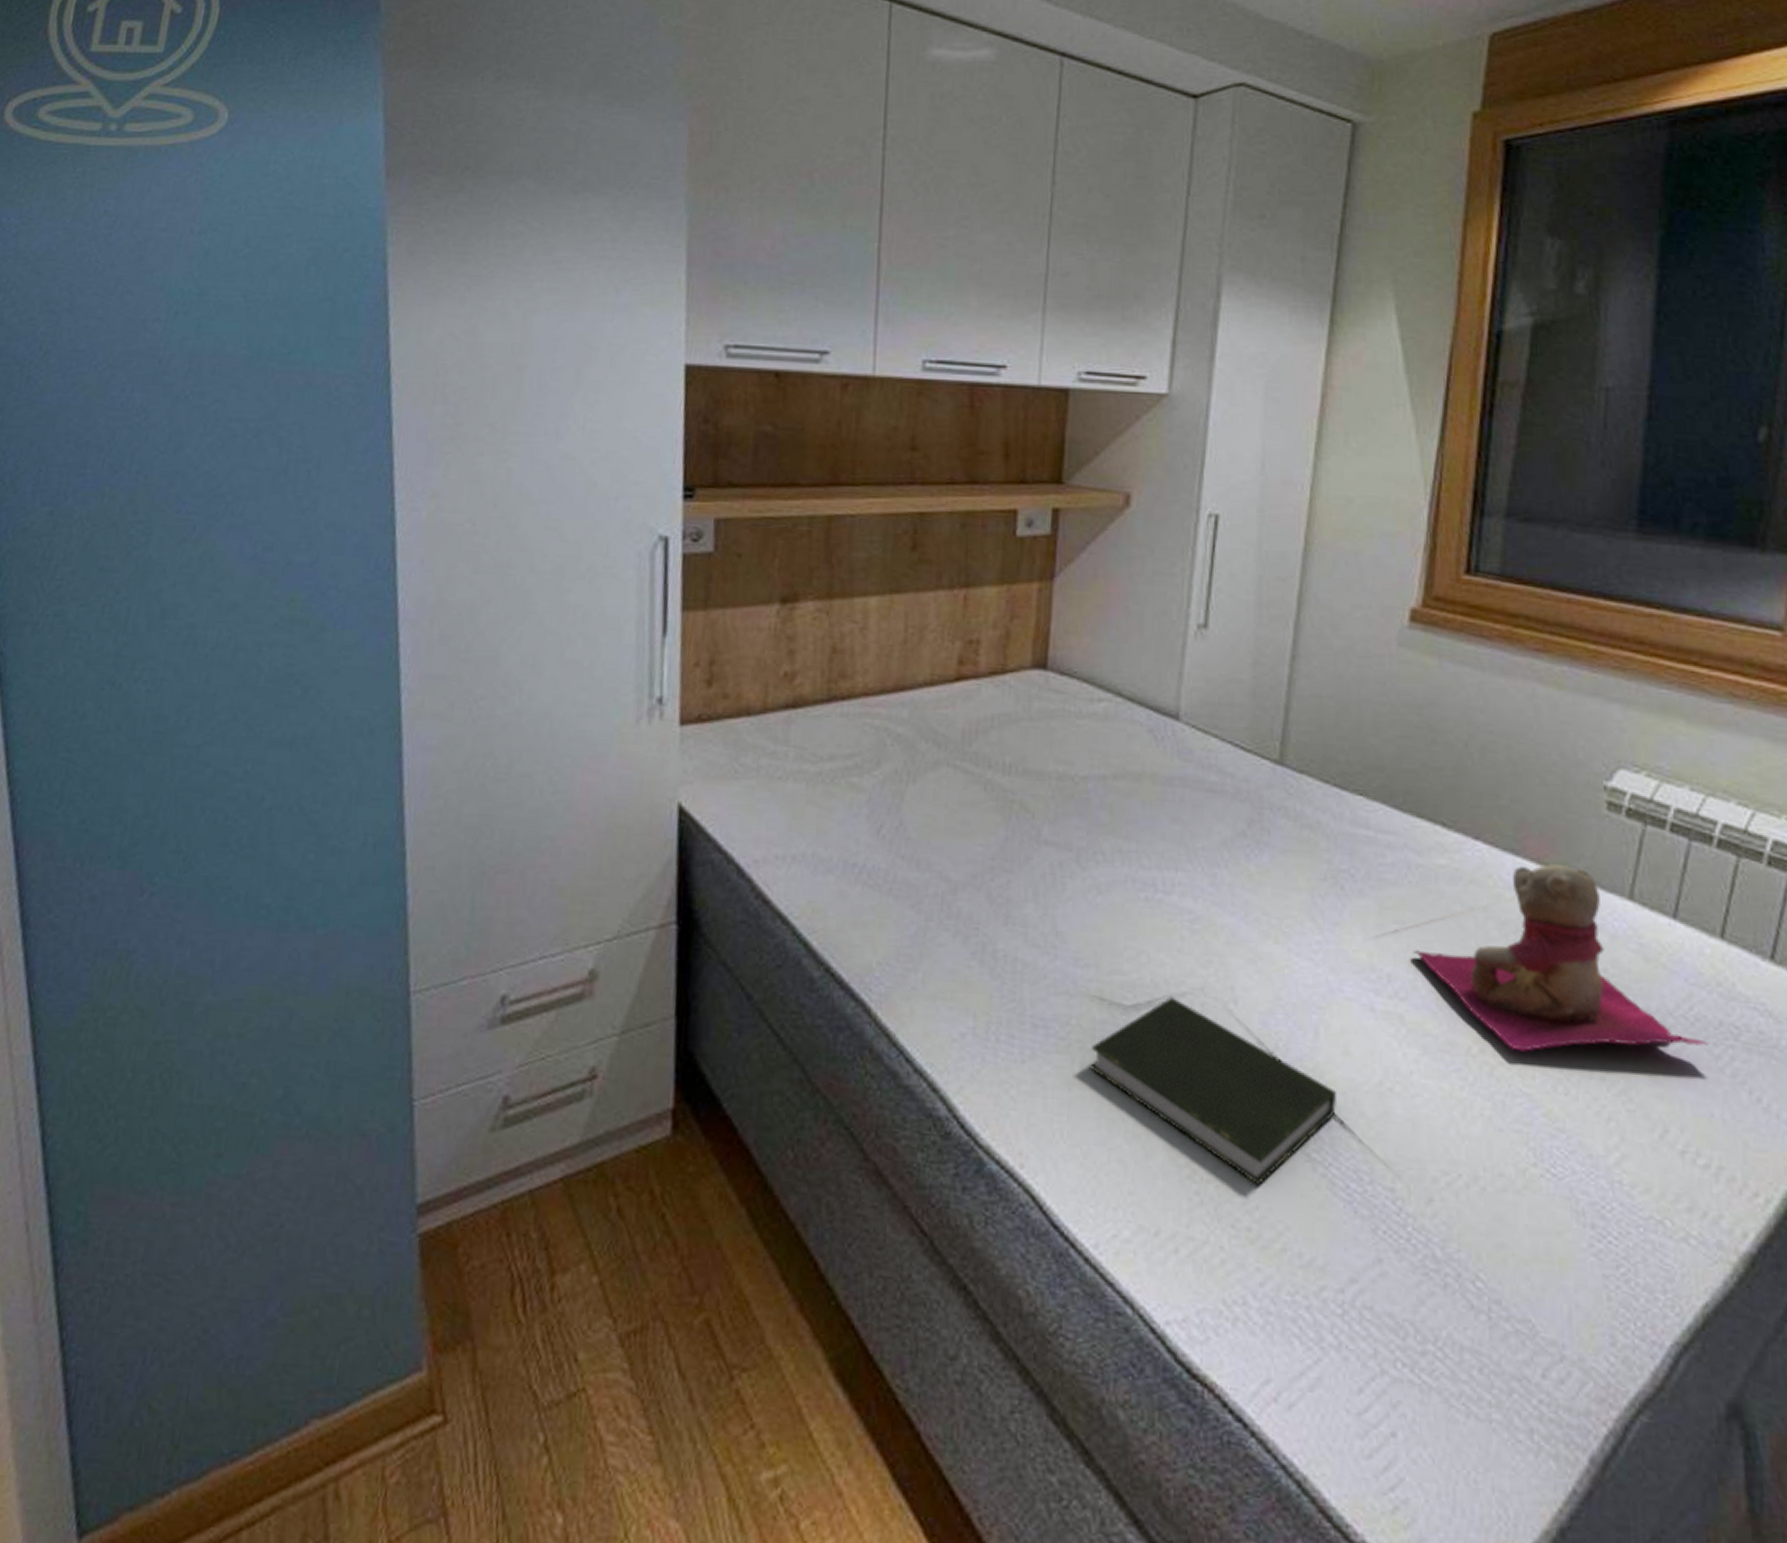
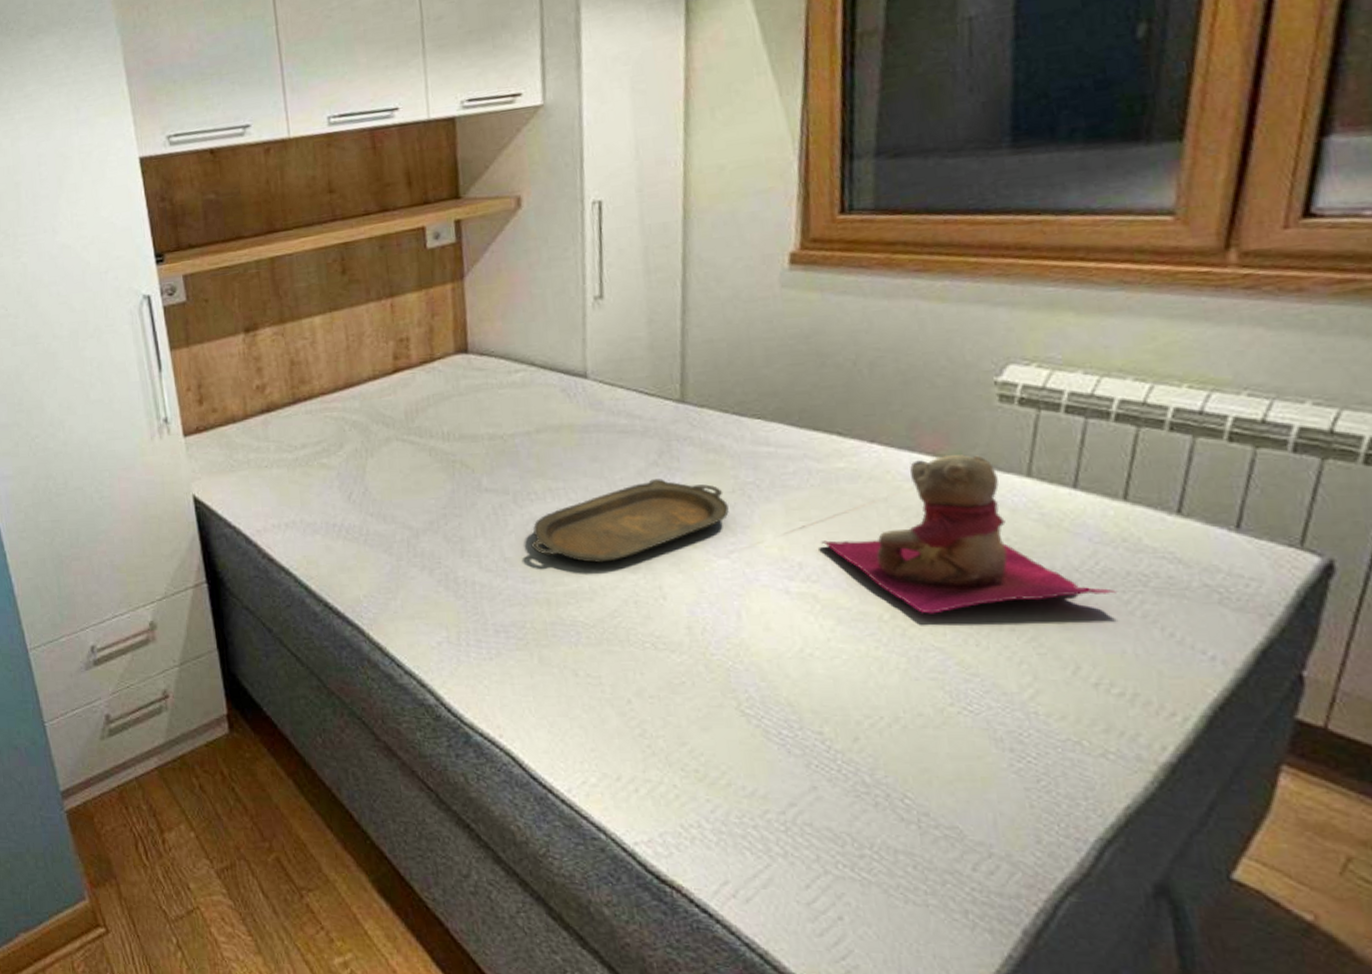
serving tray: none [1090,853,1318,950] -> present [531,479,729,563]
book: present [1090,997,1336,1187] -> none [546,599,763,738]

